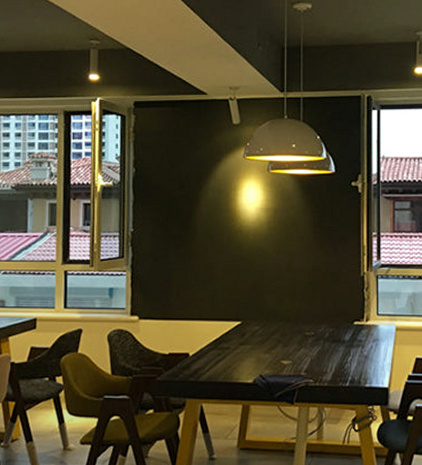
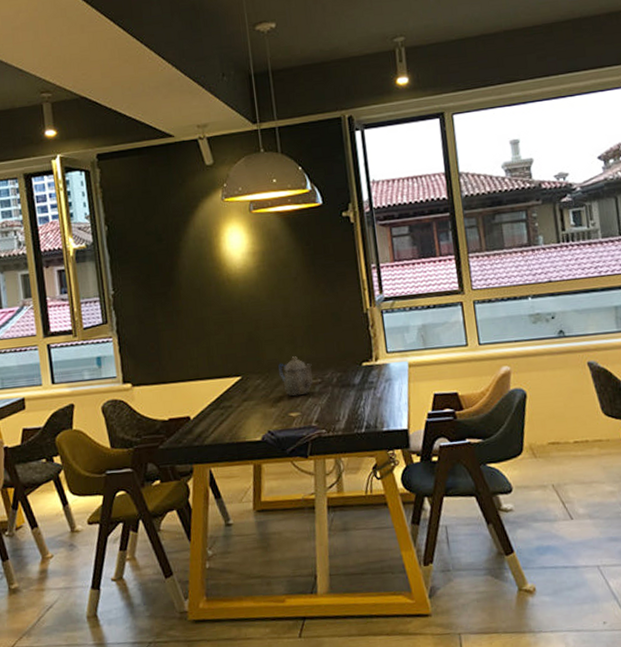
teapot: none [277,309,308,346] -> present [278,356,313,397]

